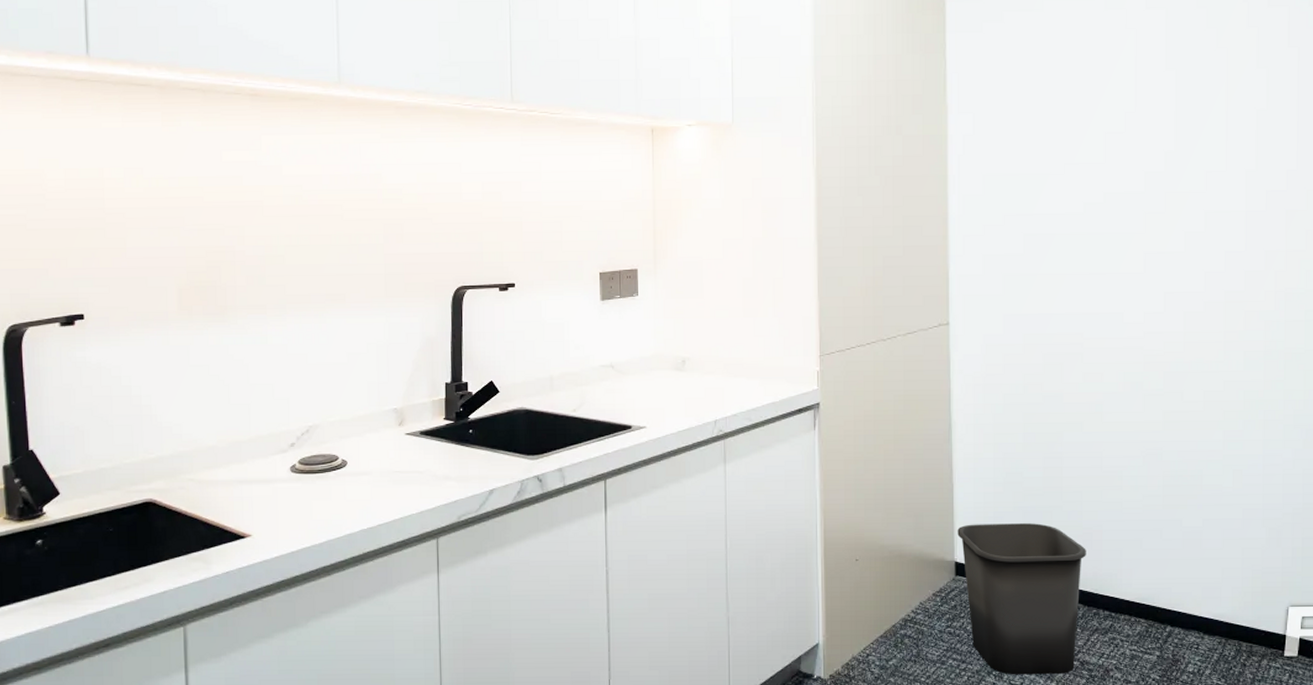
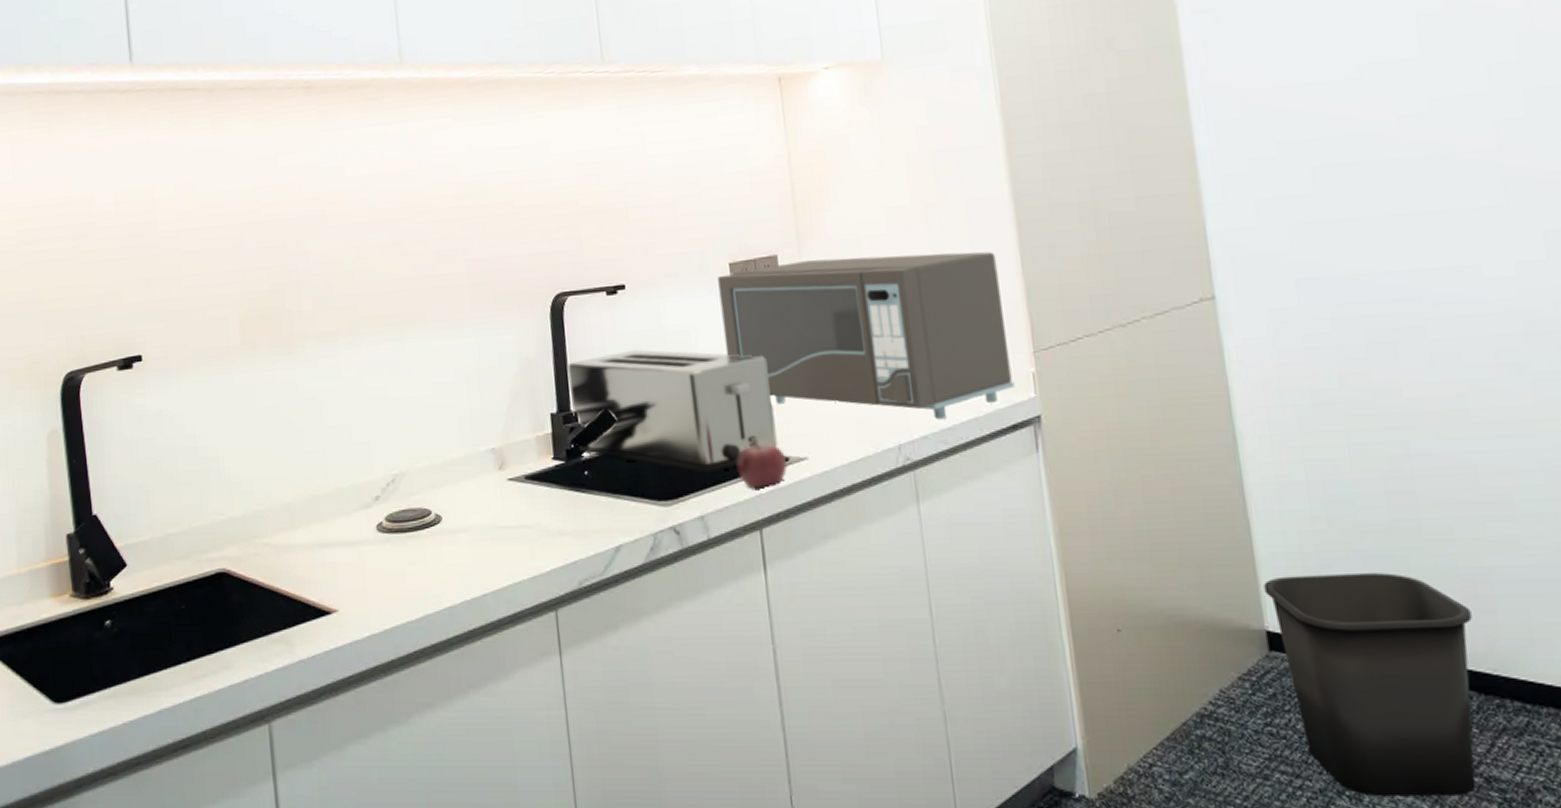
toaster: none [463,336,624,436] -> present [568,349,778,474]
microwave: none [590,275,804,402] -> present [718,251,1015,419]
fruit: none [591,408,631,449] -> present [736,436,788,489]

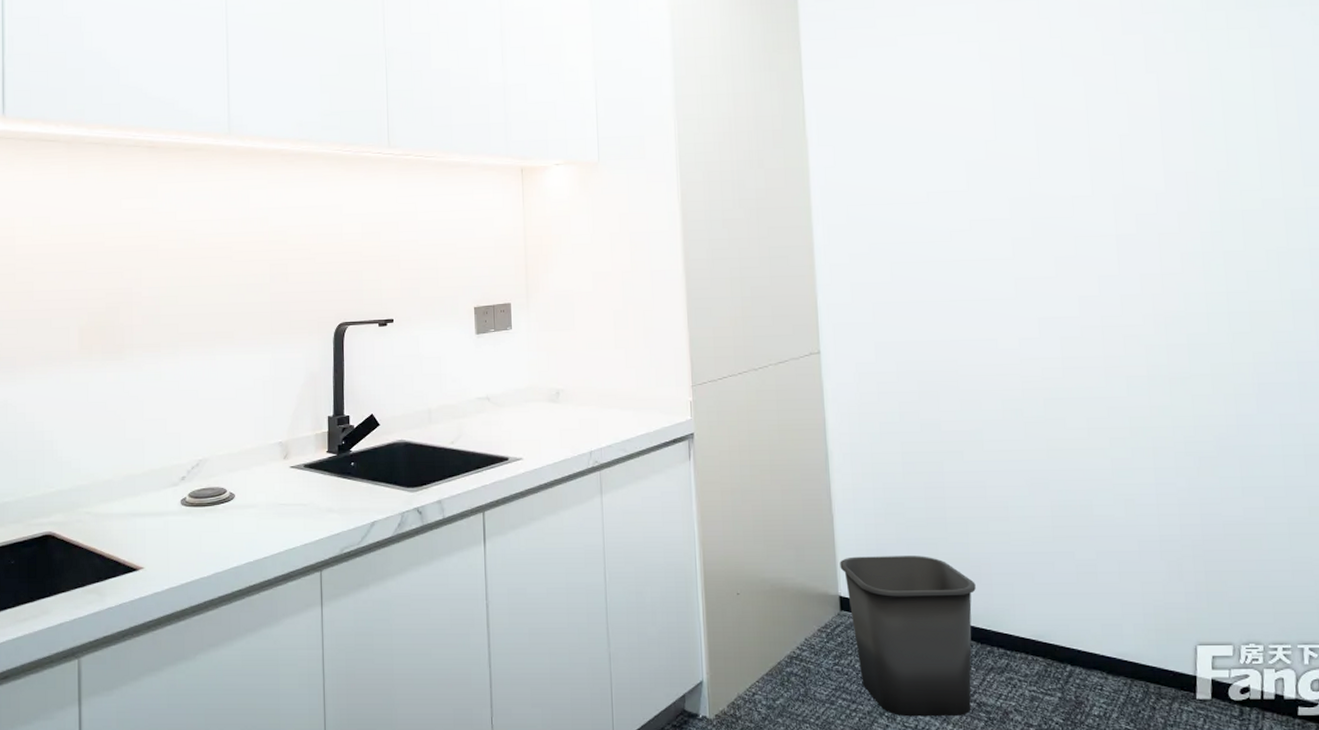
toaster: present [568,349,778,474] -> none [345,370,501,468]
microwave: present [718,251,1015,419] -> none [465,308,677,433]
fruit: present [736,436,788,489] -> none [469,440,507,481]

